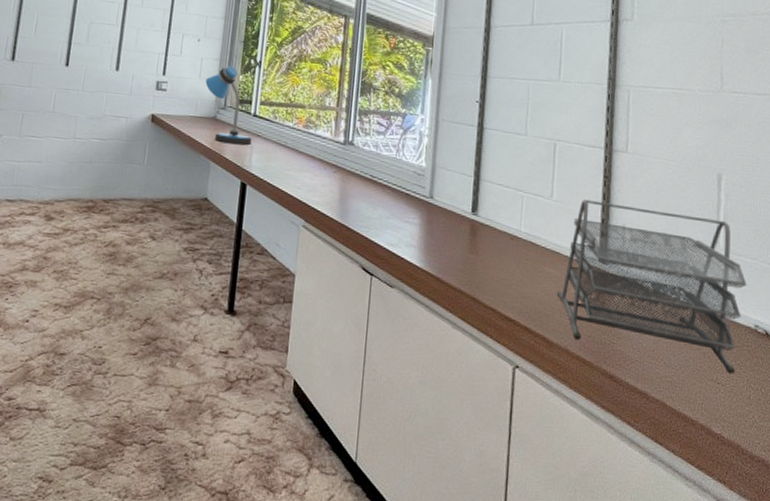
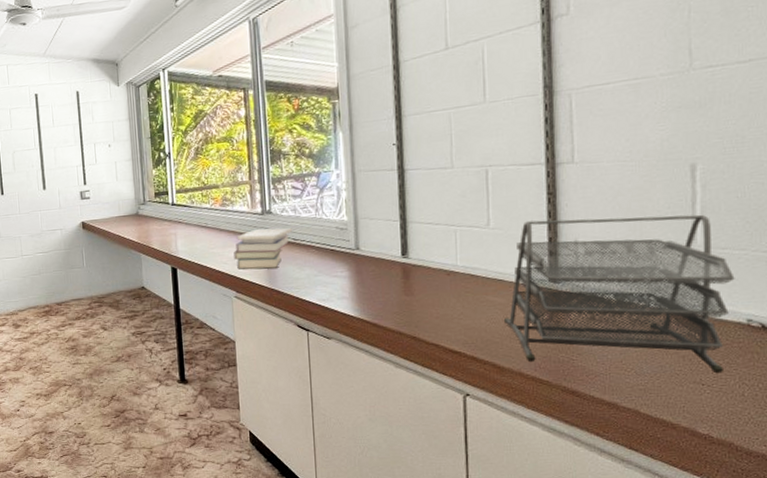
desk lamp: present [205,65,252,146] -> none [122,162,175,235]
books: none [308,158,371,203] -> present [234,227,292,270]

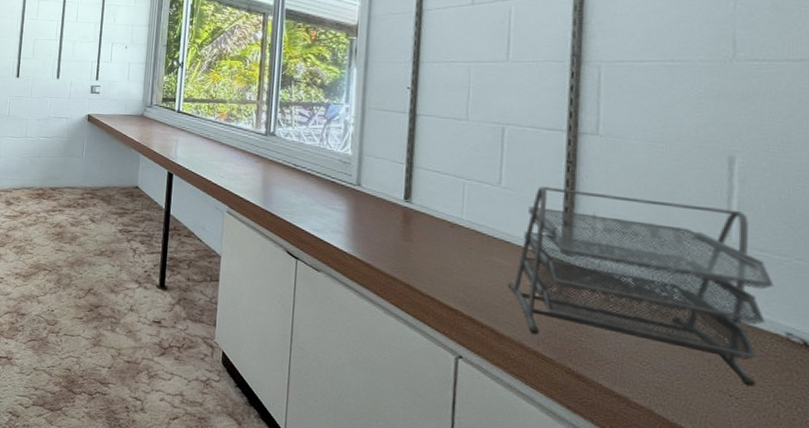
books: present [234,227,292,270] -> none [231,148,294,190]

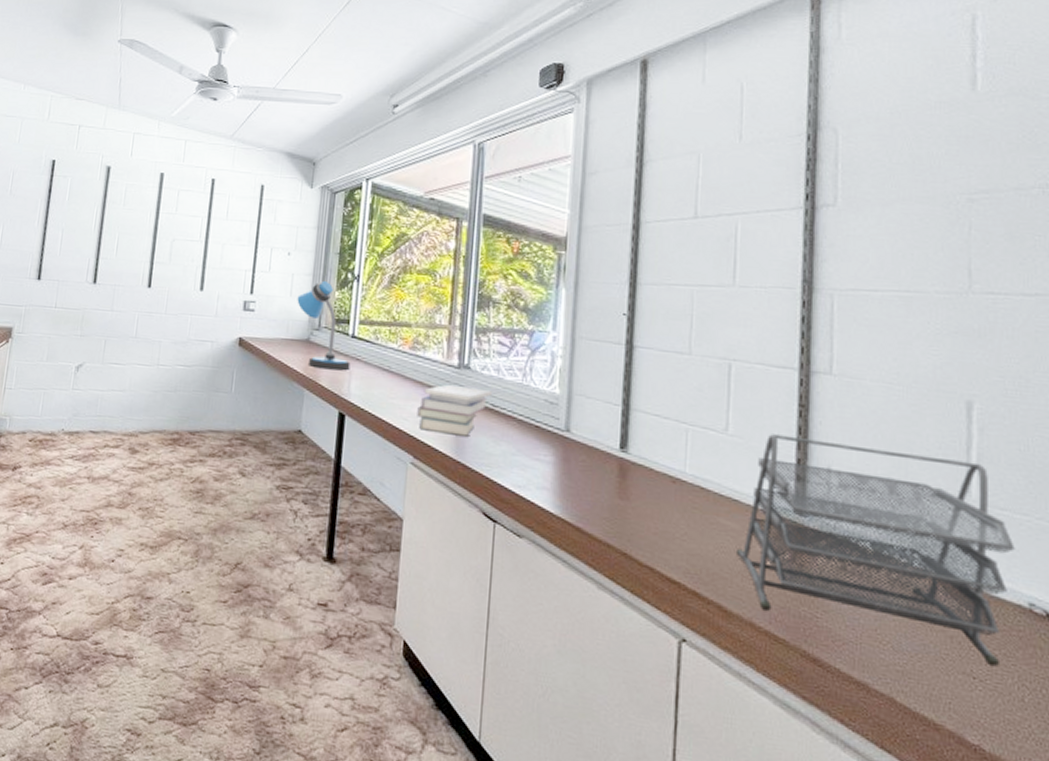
desk lamp: none [133,67,177,139] -> present [297,280,351,371]
books: none [231,148,294,190] -> present [417,384,492,437]

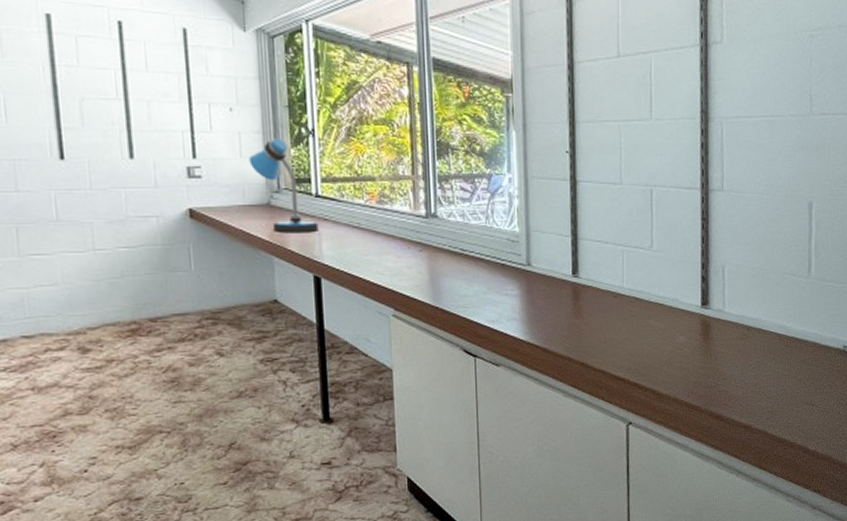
books: present [417,384,492,437] -> none [392,234,460,283]
file organizer: present [735,434,1015,668] -> none [662,245,836,395]

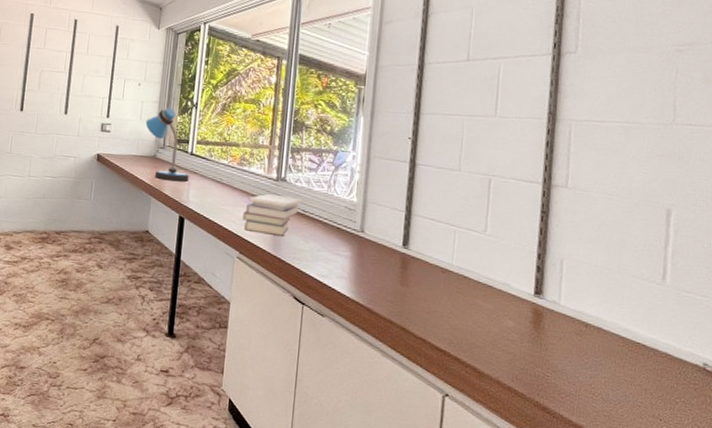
books: none [392,234,460,283] -> present [242,193,303,236]

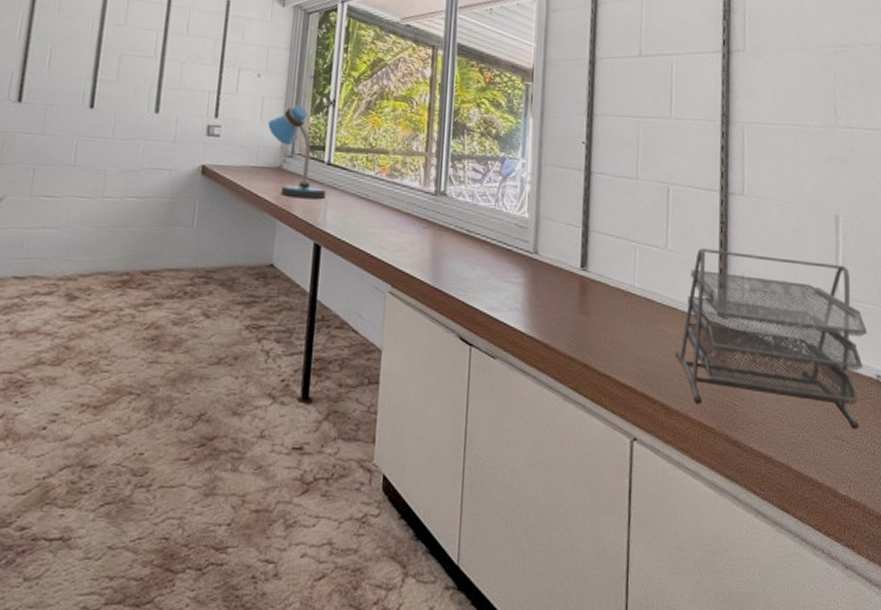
books: present [242,193,303,236] -> none [395,211,467,263]
file organizer: none [488,234,696,412] -> present [674,248,868,430]

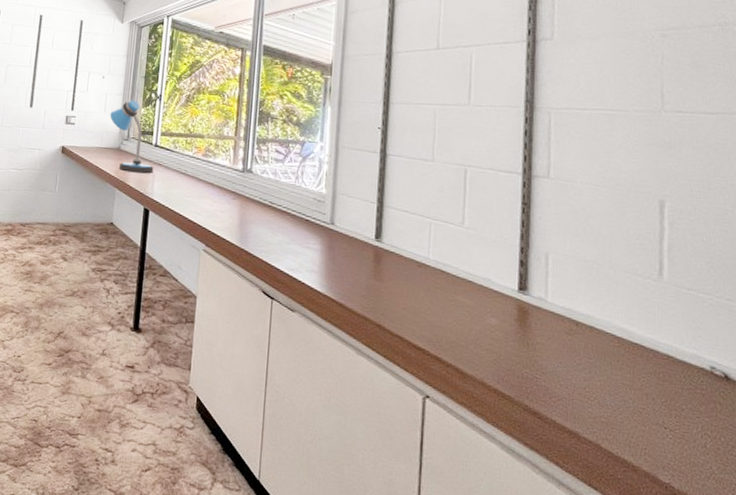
file organizer: present [674,248,868,430] -> none [470,227,699,419]

